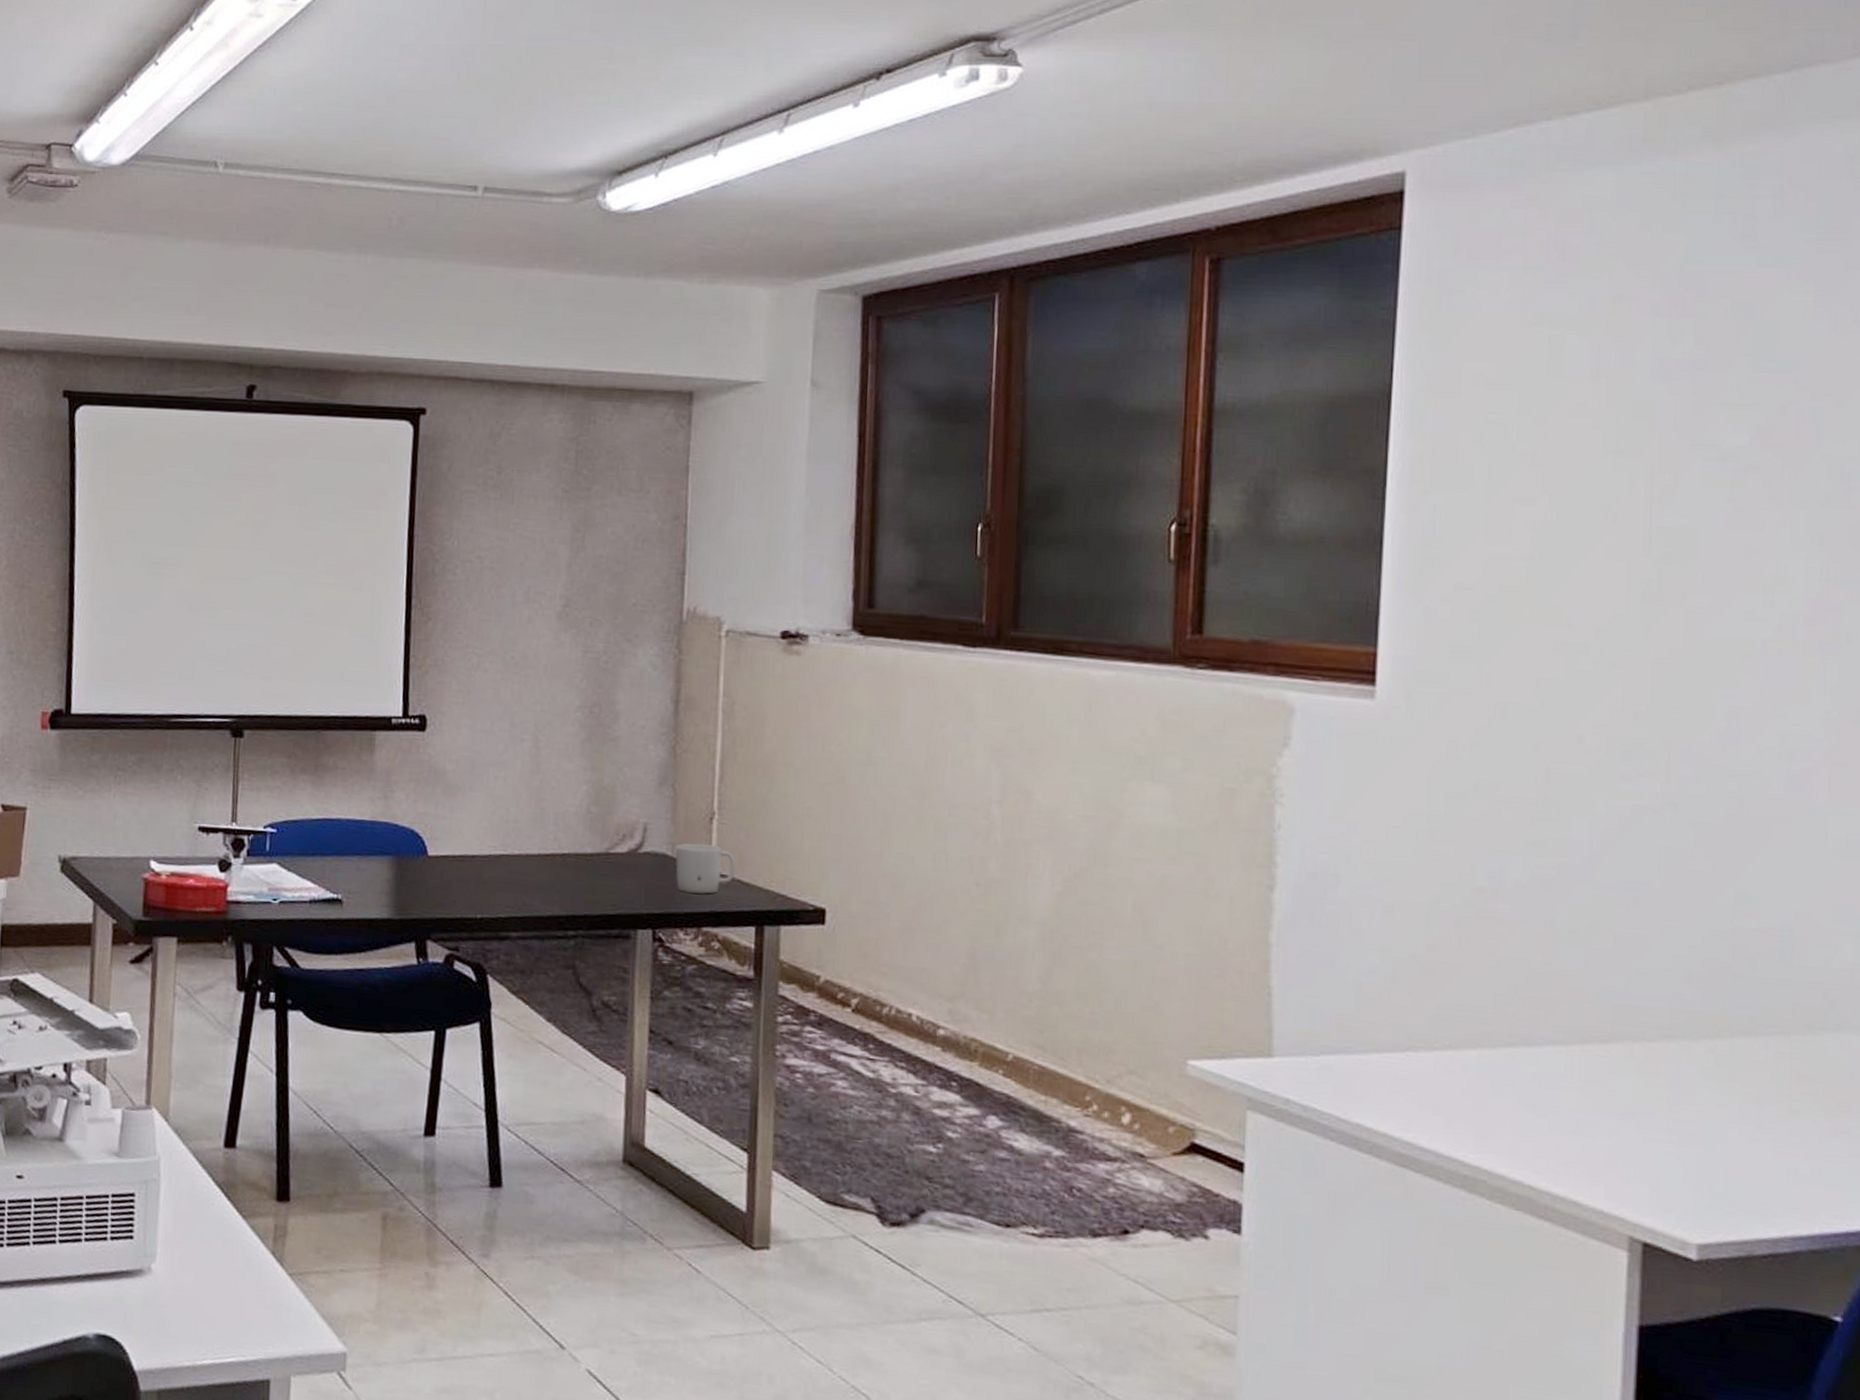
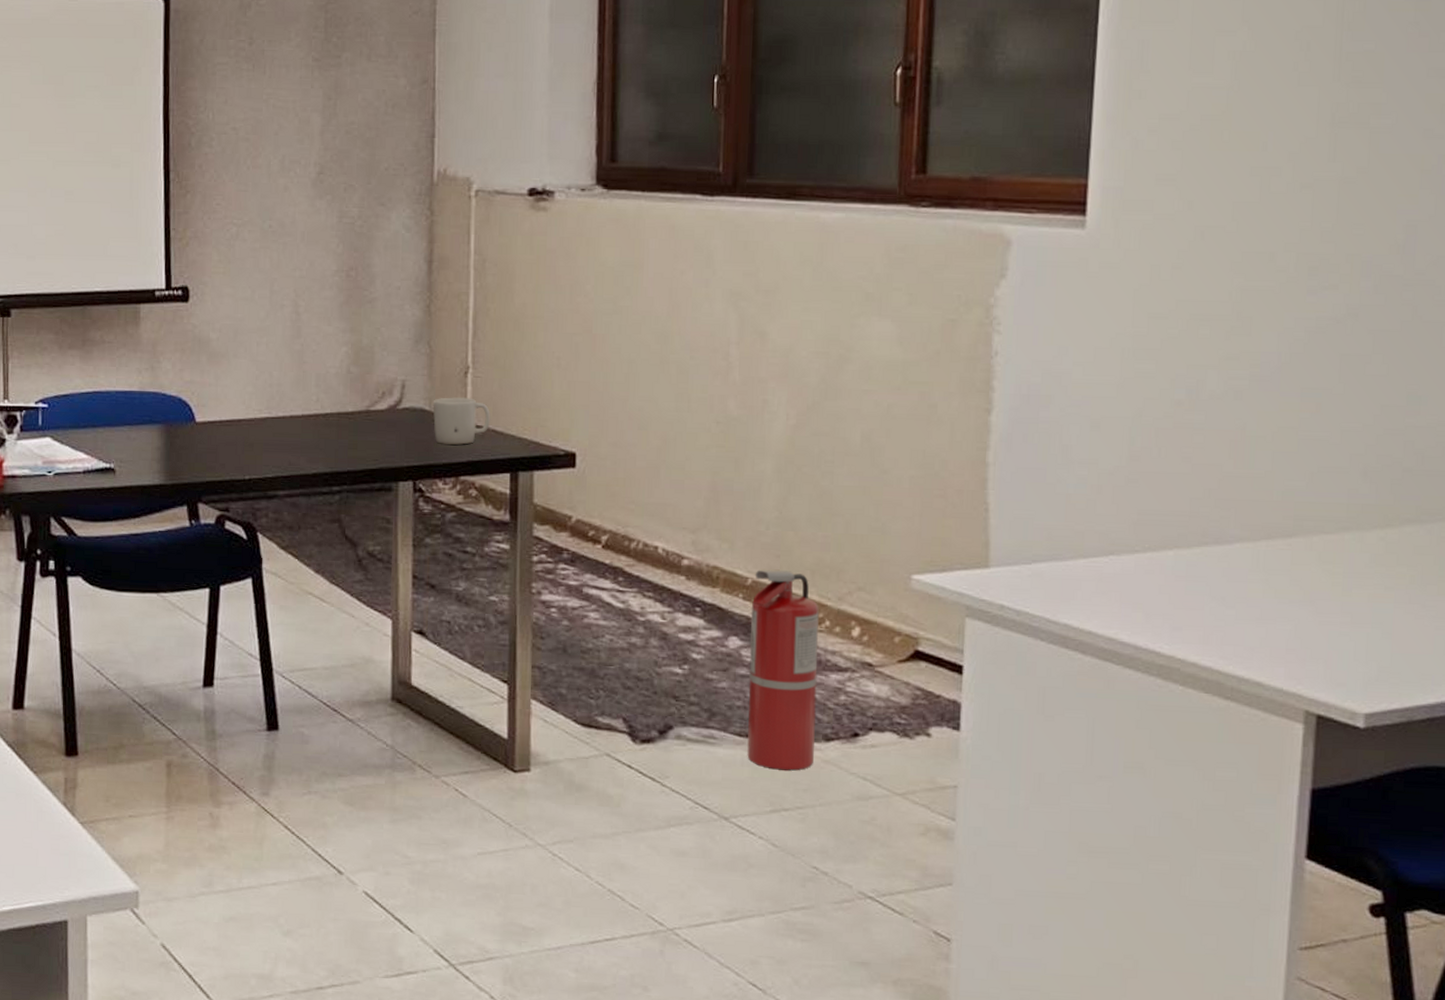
fire extinguisher: none [1006,1045,1086,1267] -> present [747,570,819,771]

